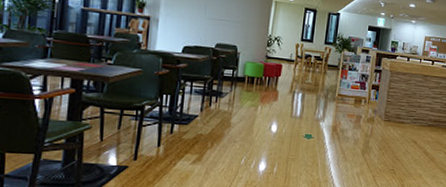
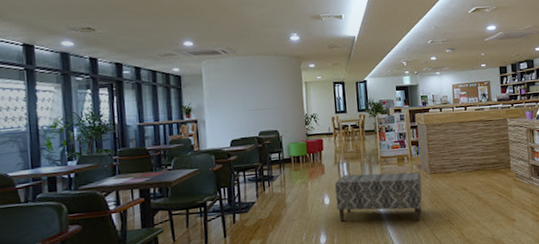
bench: none [282,105,374,166] -> present [334,172,423,222]

